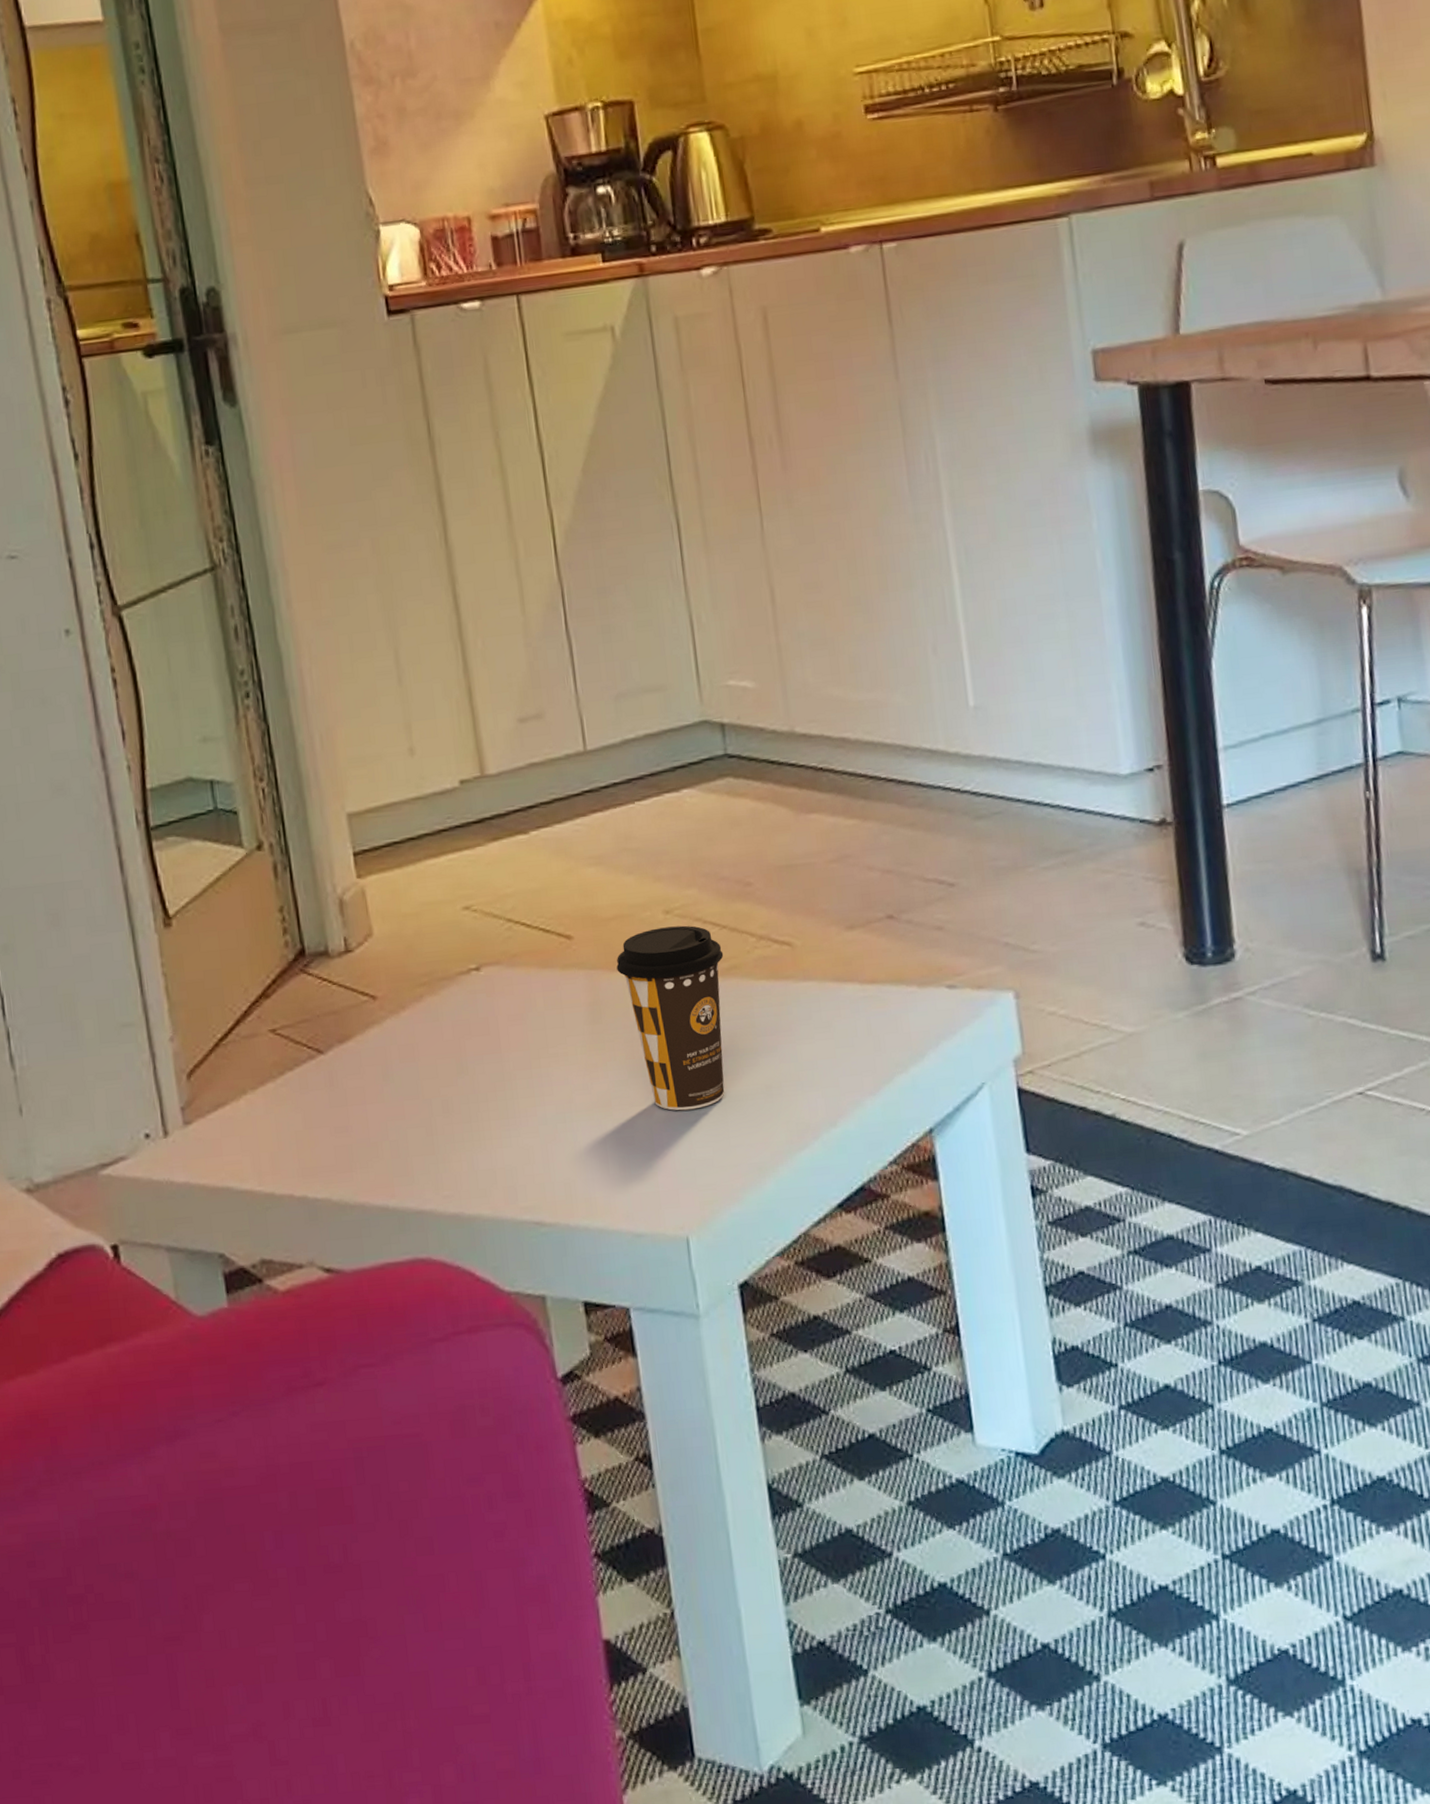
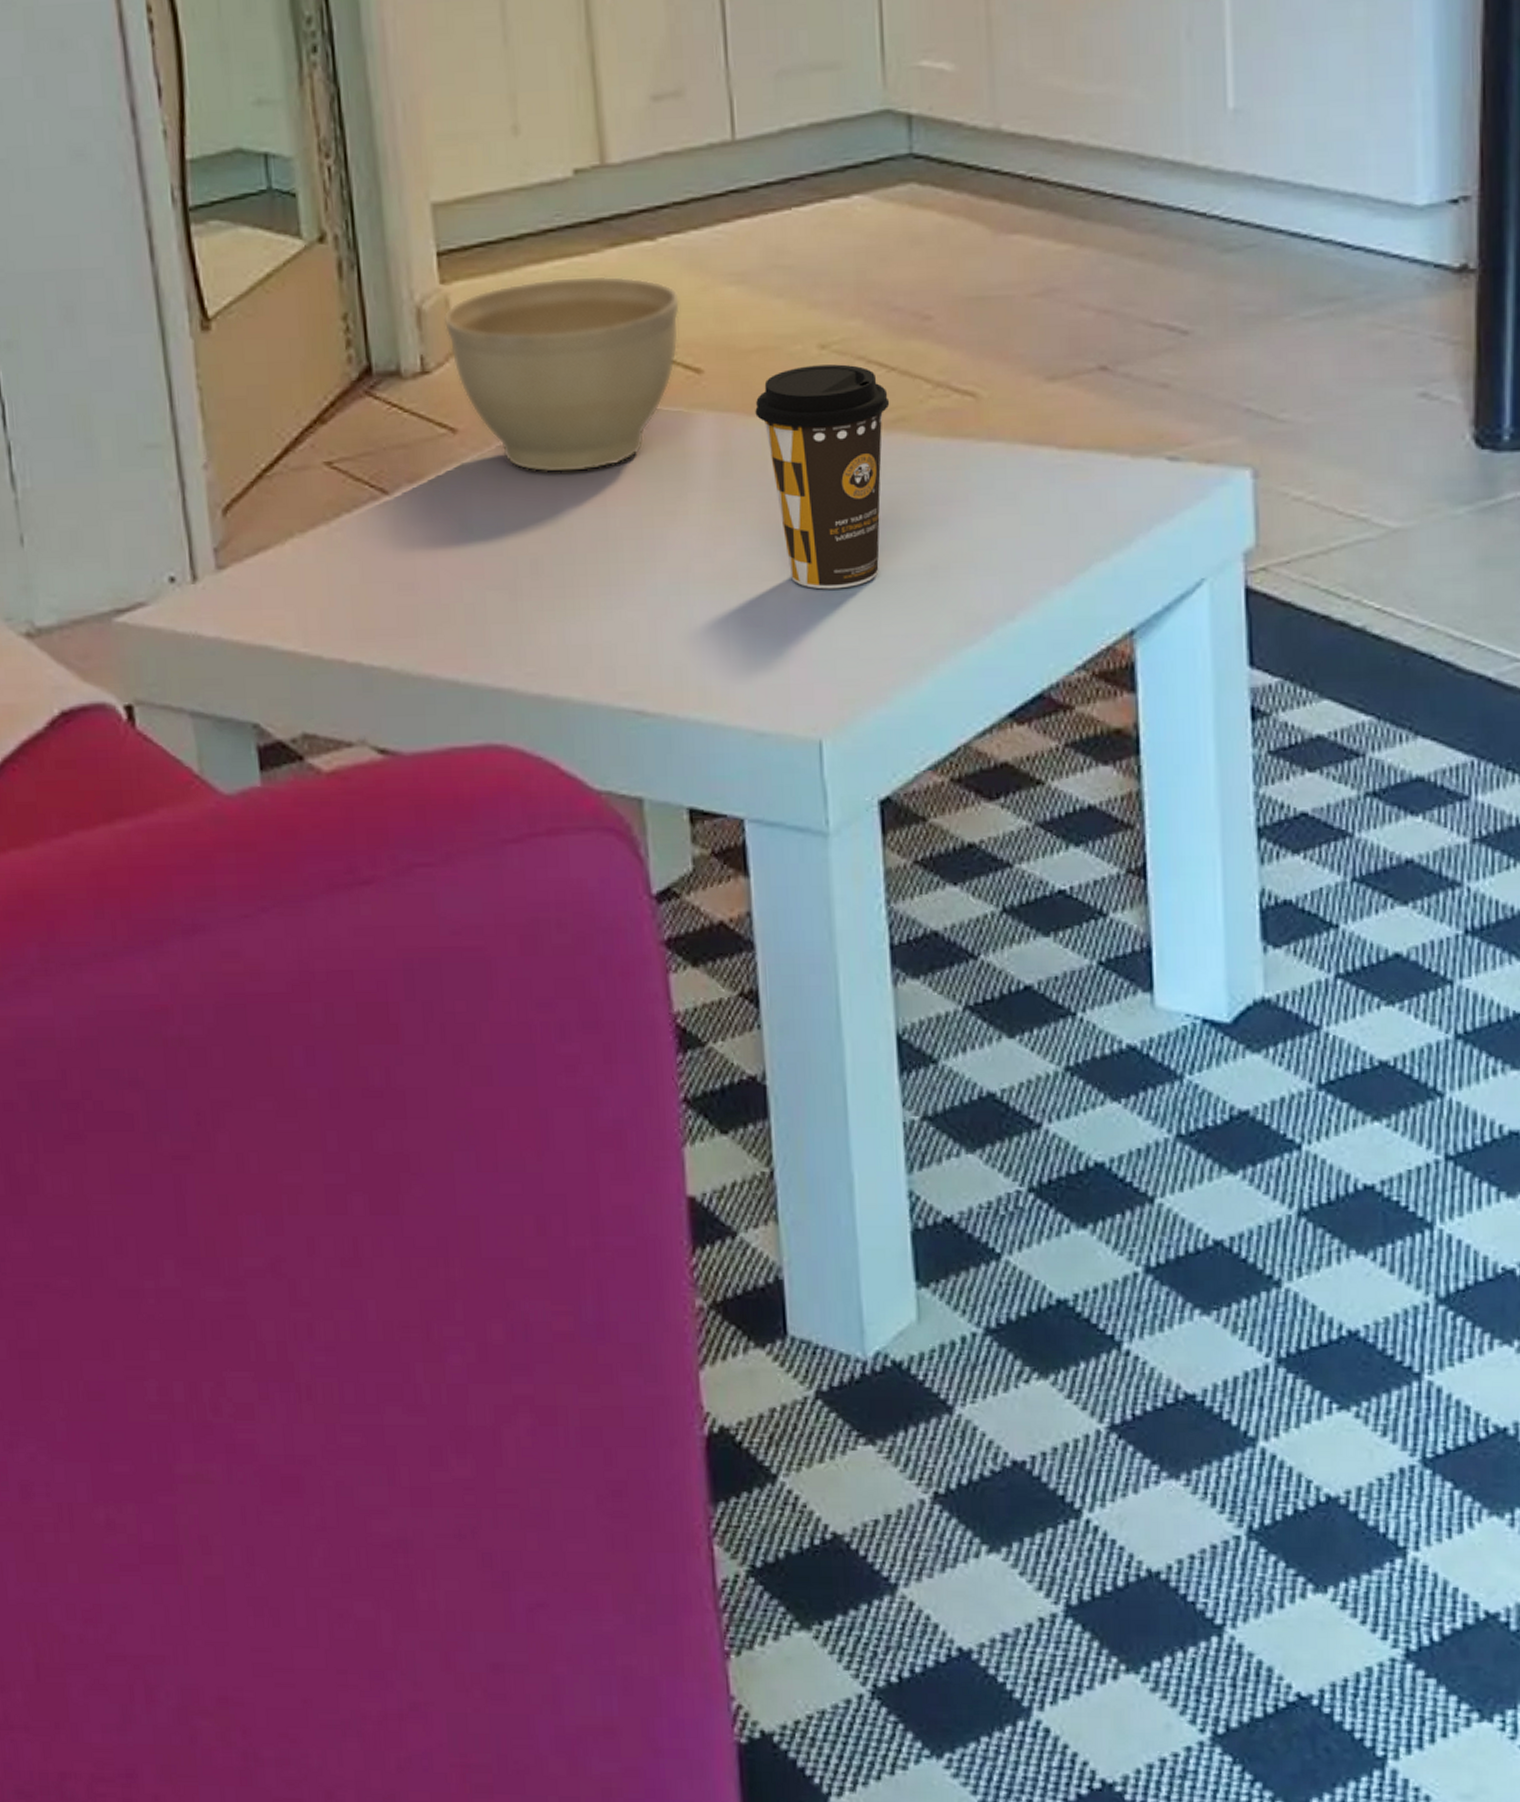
planter bowl: none [361,864,552,1028] -> present [443,275,681,473]

